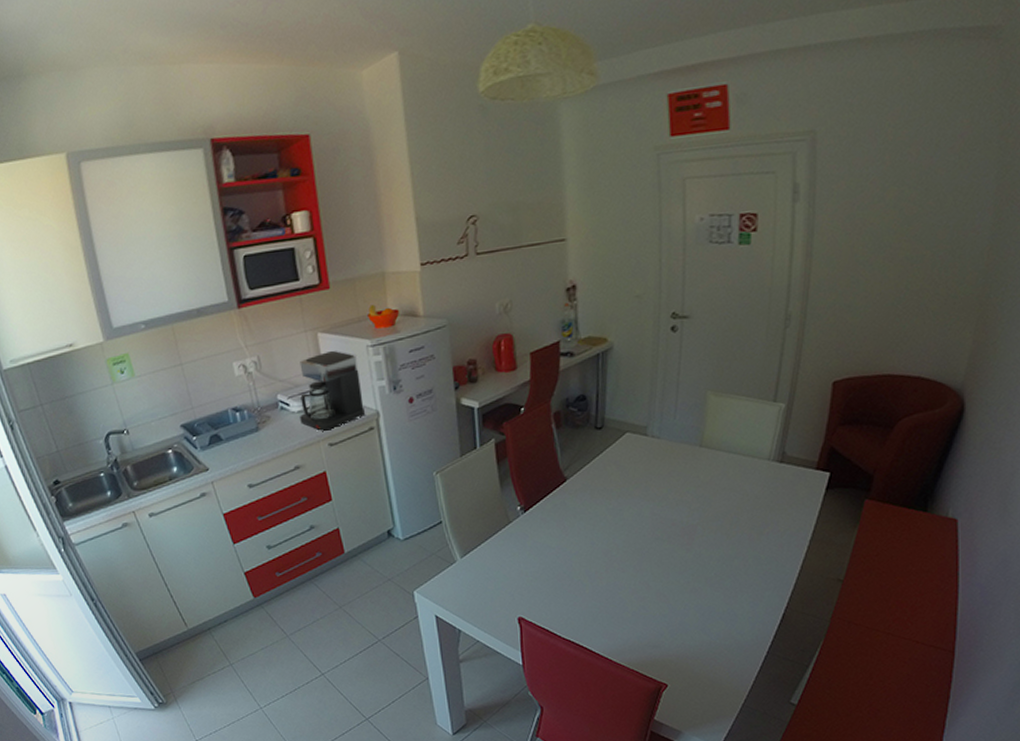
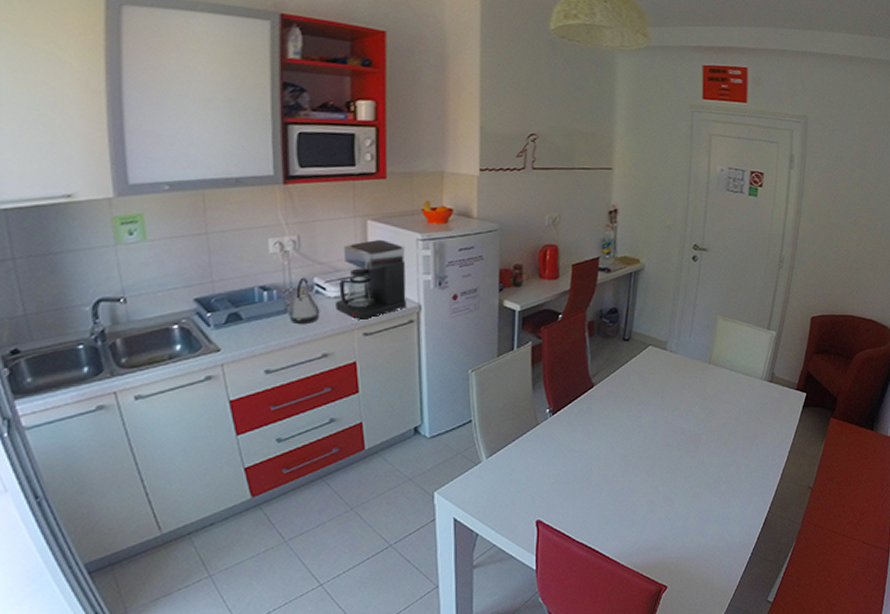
kettle: none [259,395,288,440] -> present [287,277,320,324]

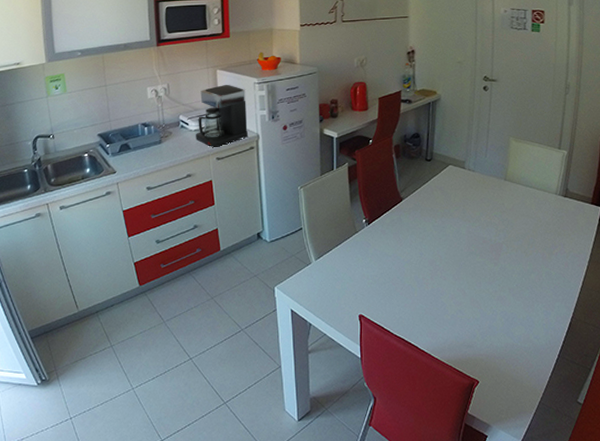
kettle: present [287,277,320,324] -> none [162,116,185,151]

